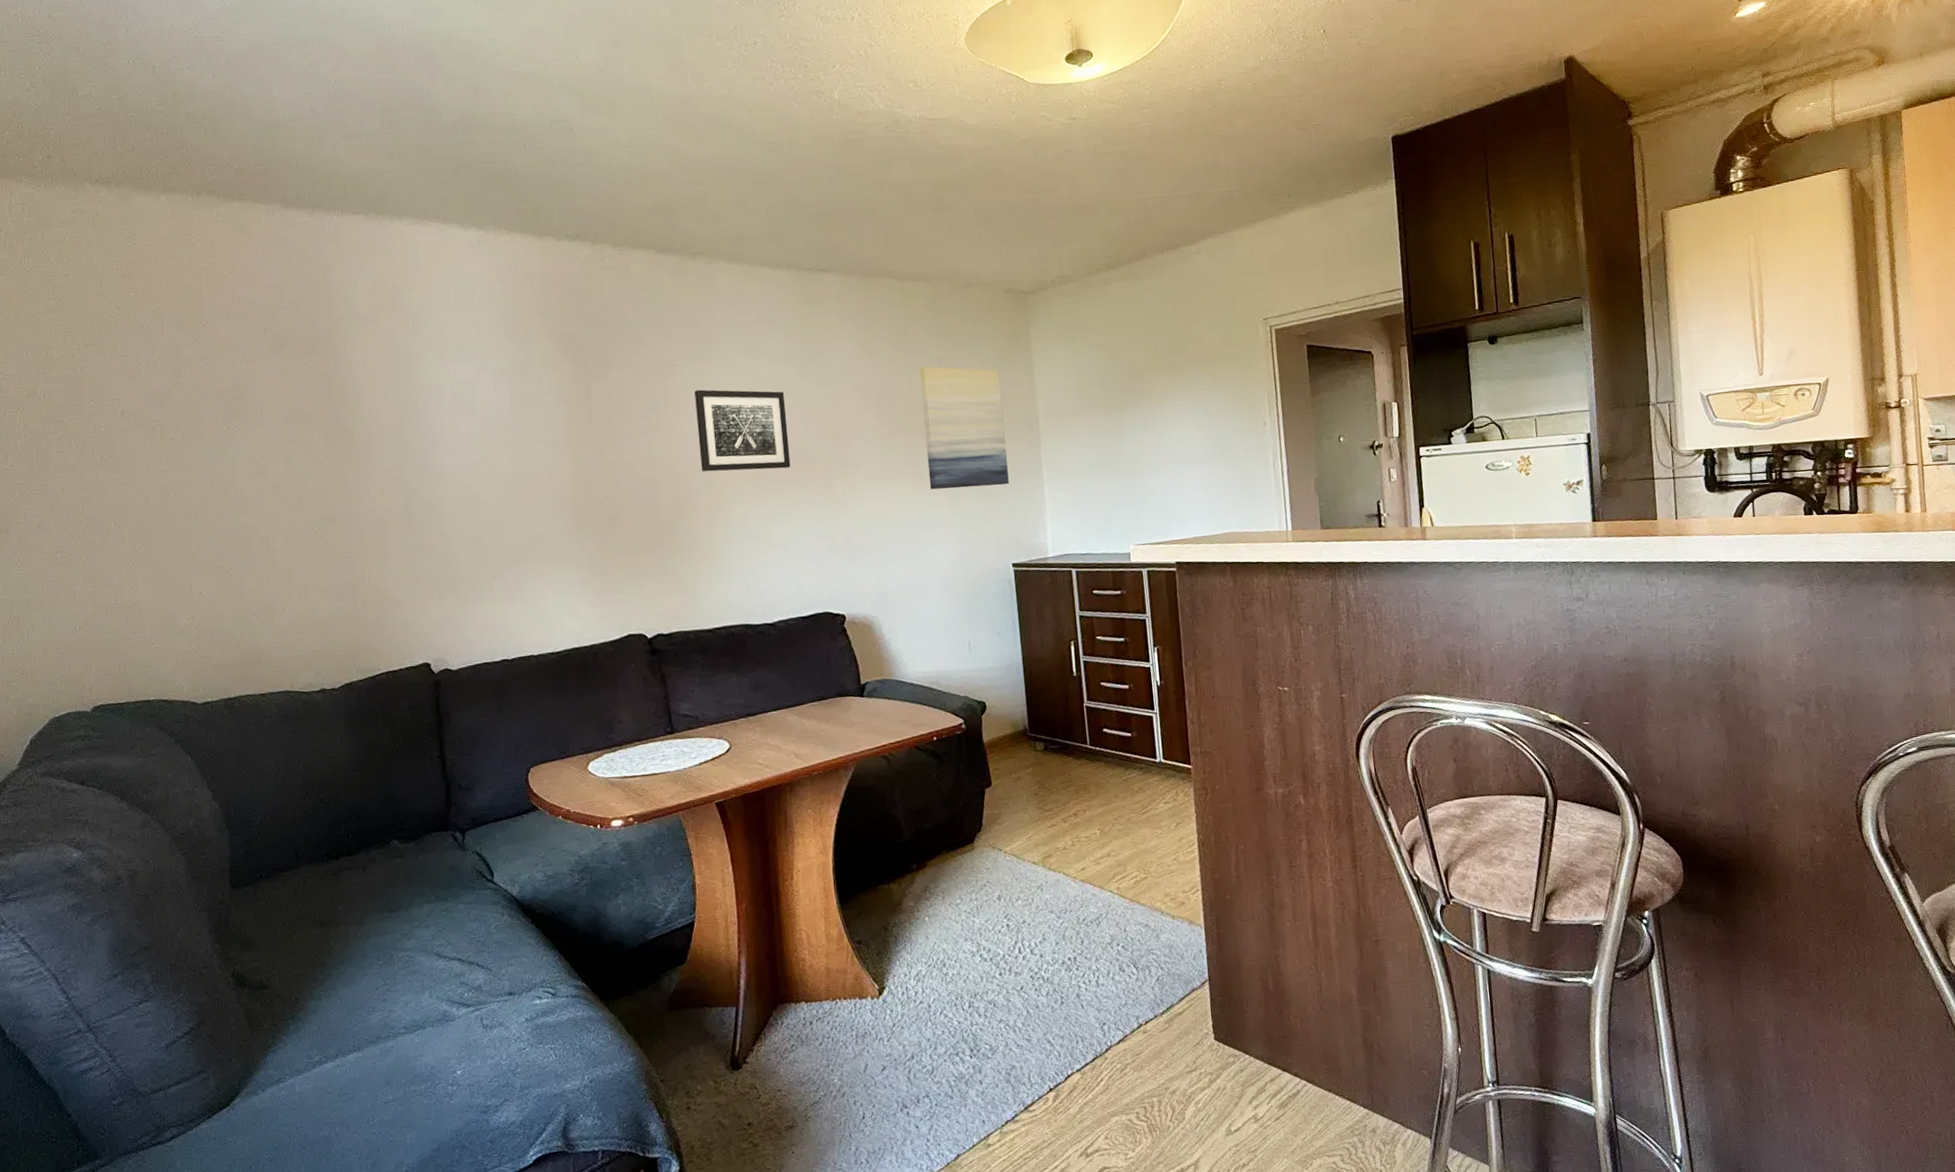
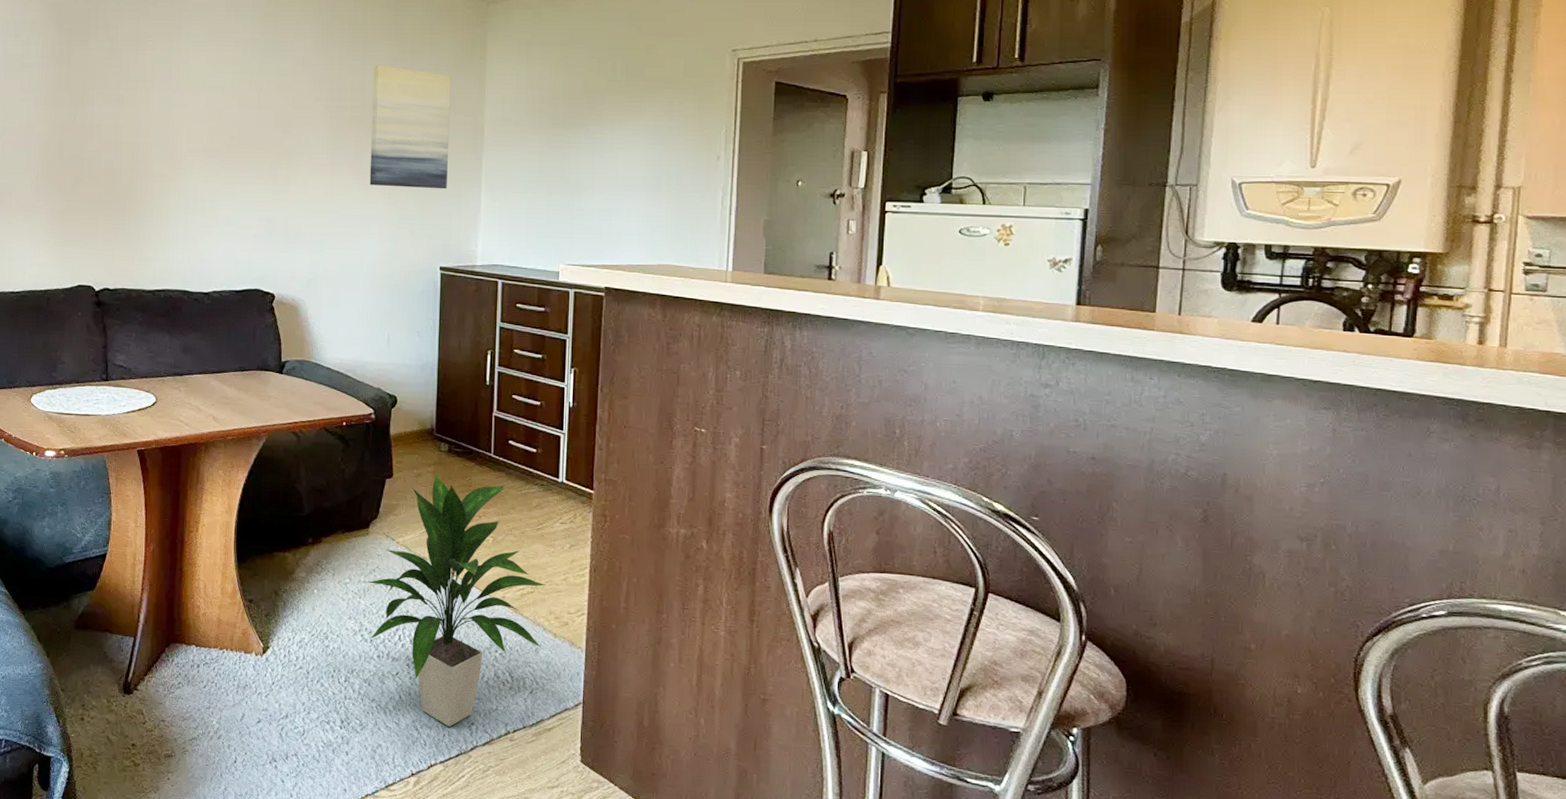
wall art: present [694,389,791,472] -> none [160,66,244,149]
indoor plant: none [979,774,1161,1032] -> present [367,474,546,727]

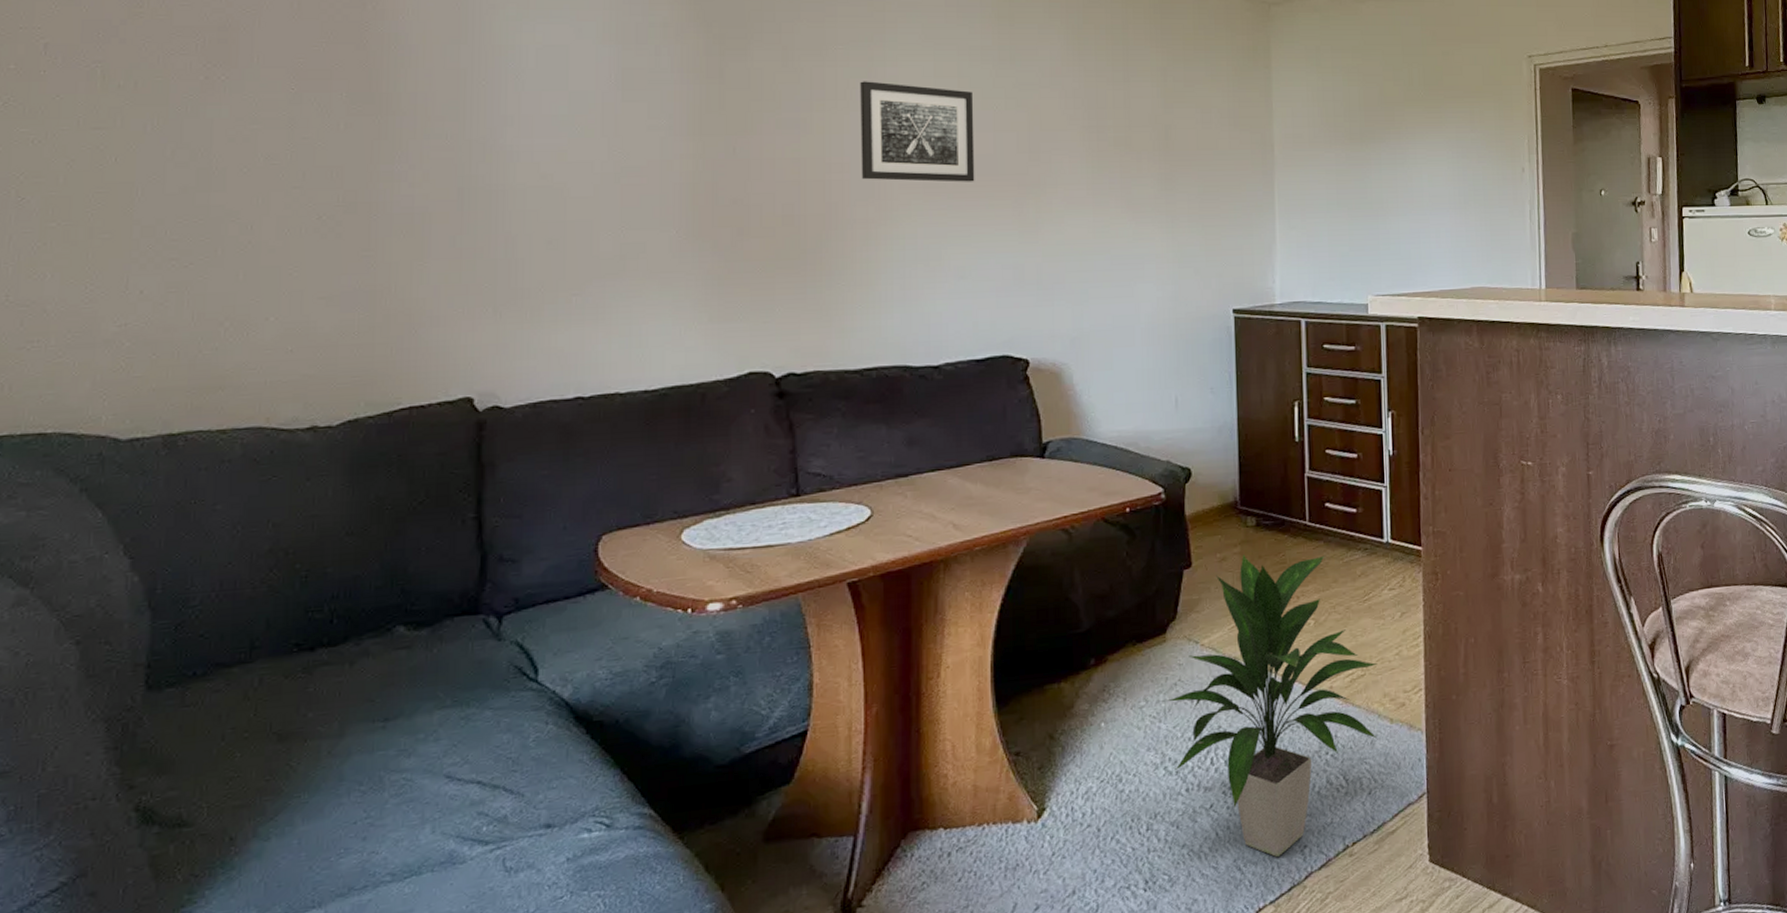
wall art: none [160,66,244,149] -> present [860,81,975,182]
wall art: present [369,65,451,189] -> none [1138,76,1235,219]

